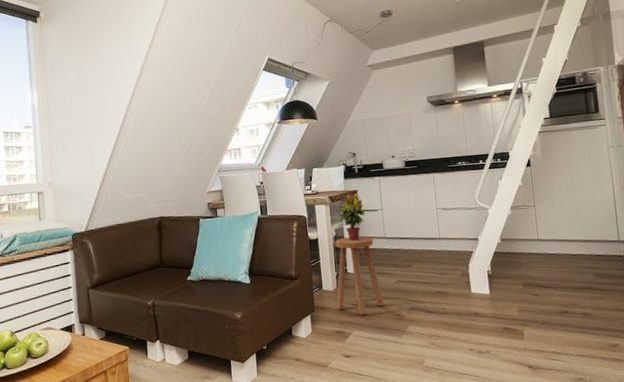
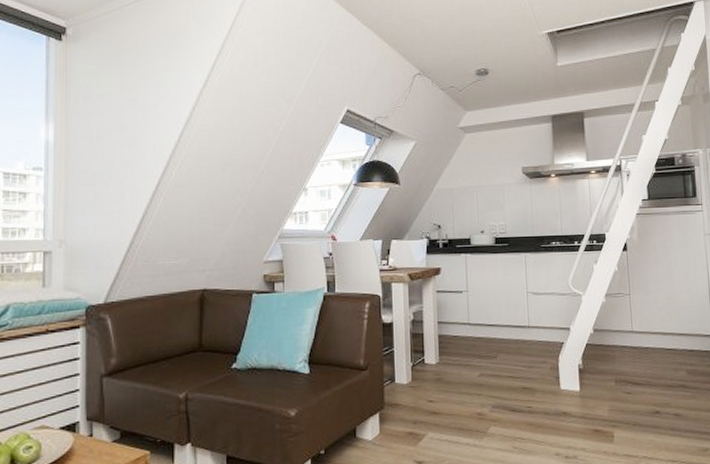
stool: present [335,236,384,315] -> none [410,321,465,414]
potted plant: present [339,192,365,242] -> none [418,270,448,327]

